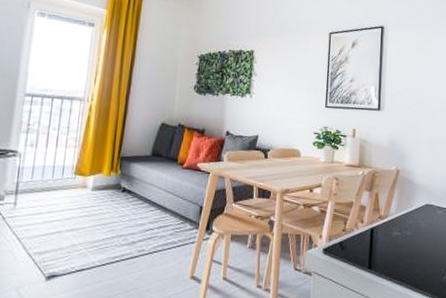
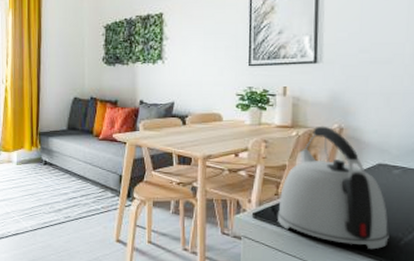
kettle: none [344,167,435,285] -> present [278,126,389,250]

